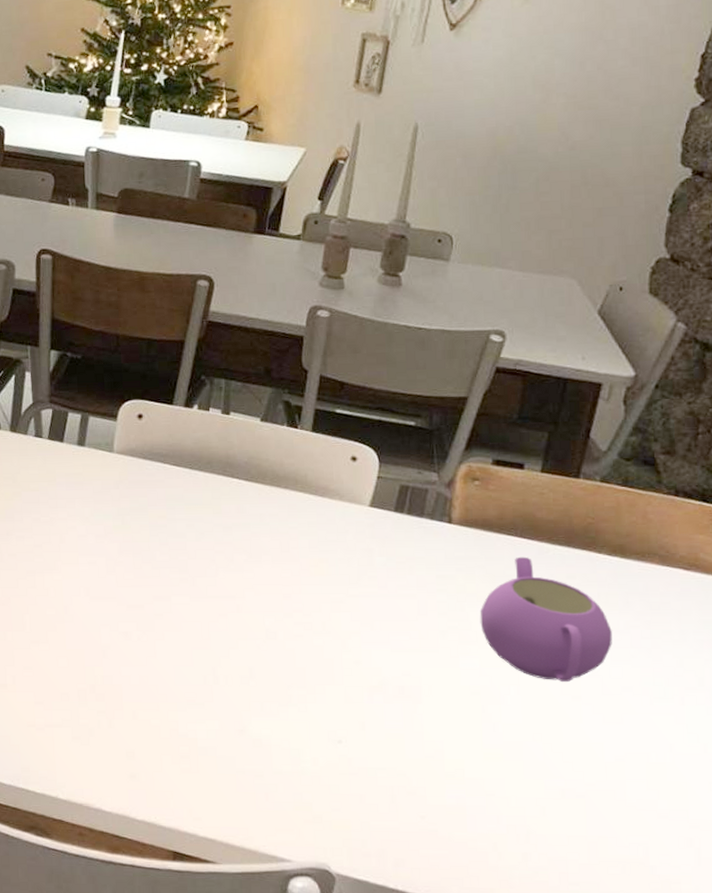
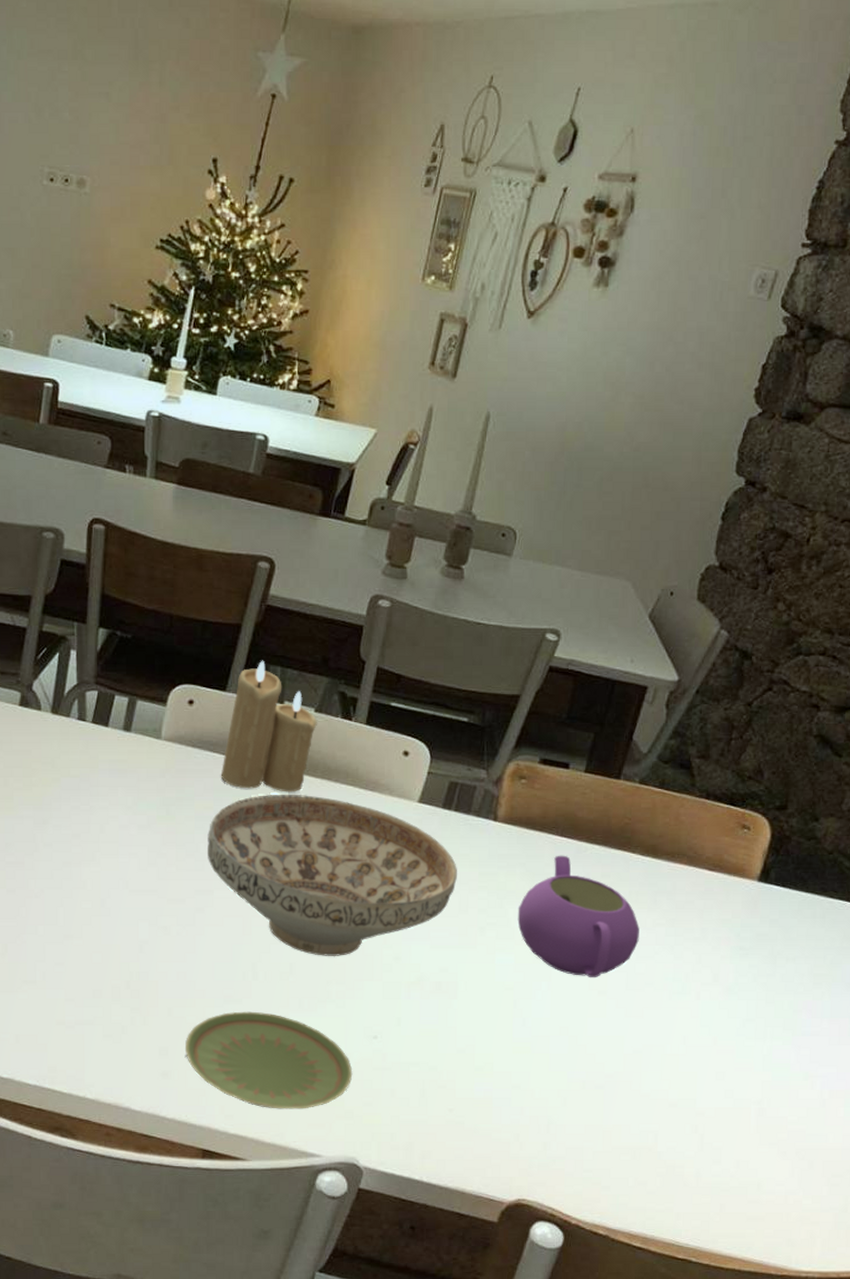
plate: none [151,715,319,813] -> present [185,1011,353,1109]
decorative bowl: none [162,501,414,661] -> present [206,794,457,957]
candle: none [172,373,263,500] -> present [220,660,317,792]

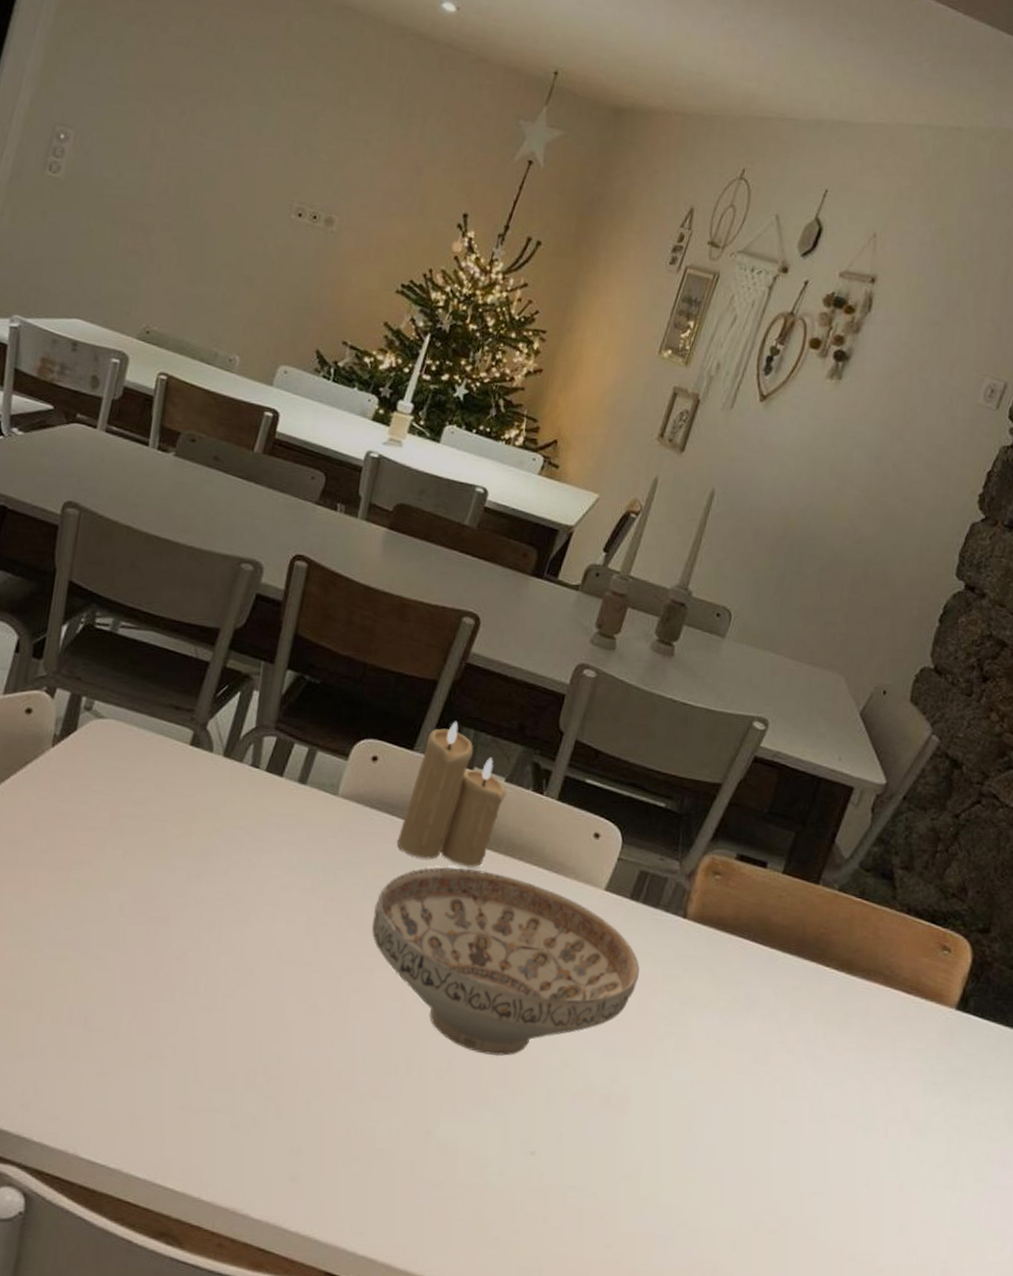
plate: present [185,1011,353,1109] -> none [320,1110,504,1232]
teapot: present [517,855,639,978] -> none [699,962,828,1104]

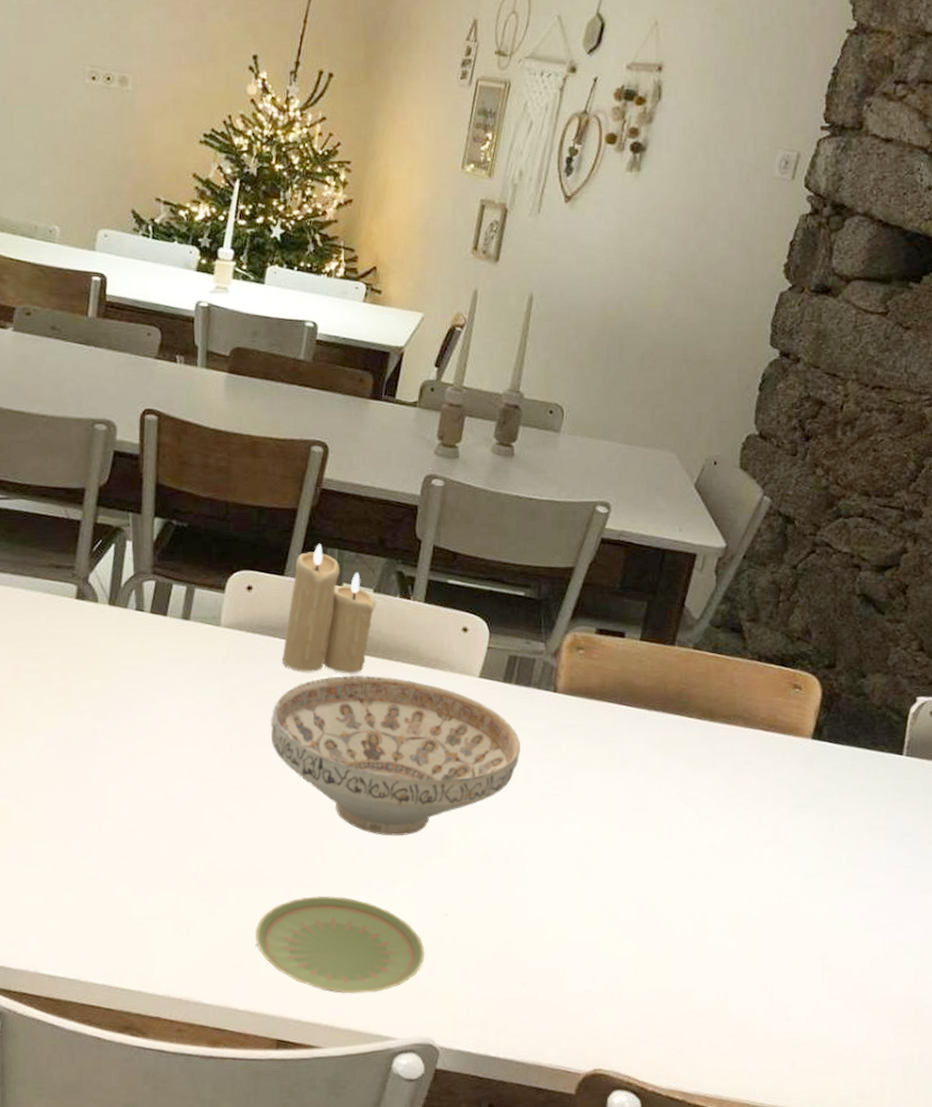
plate: none [320,1110,504,1232] -> present [255,896,425,994]

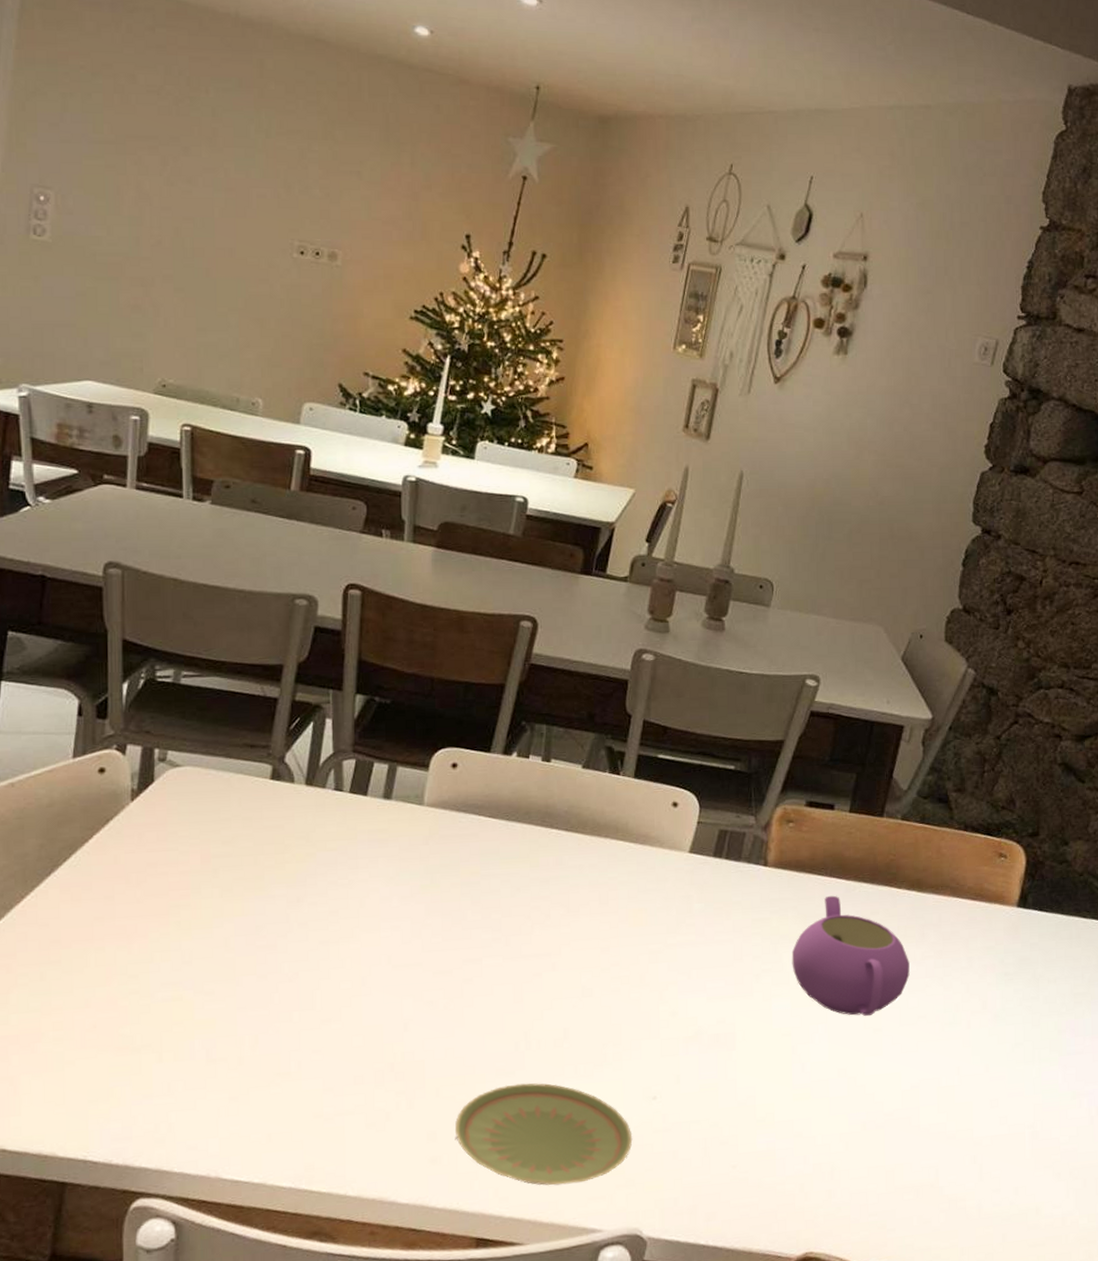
decorative bowl: present [270,675,520,837] -> none [474,853,731,1018]
candle: present [281,543,376,674] -> none [487,719,585,852]
teapot: none [581,723,700,843] -> present [791,895,910,1017]

